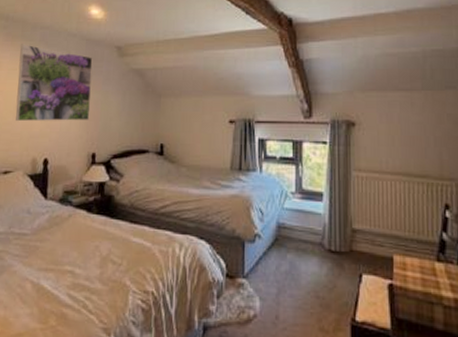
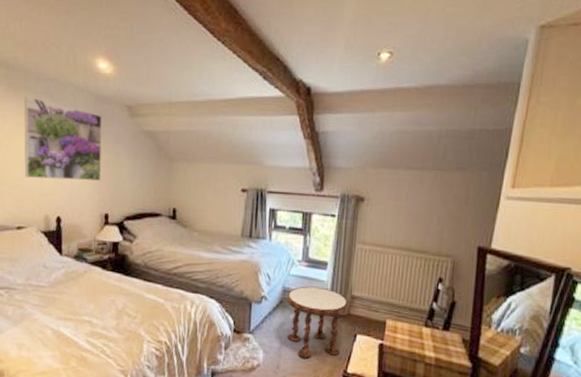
side table: none [283,220,350,305] -> present [287,286,349,359]

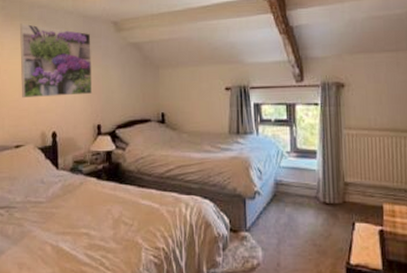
side table: present [287,286,349,359] -> none [280,176,342,253]

